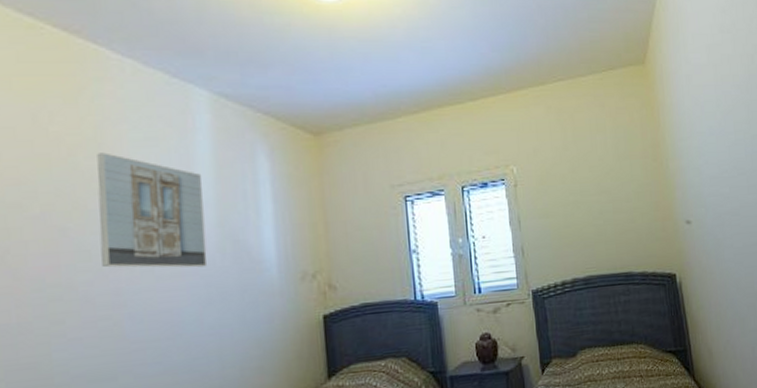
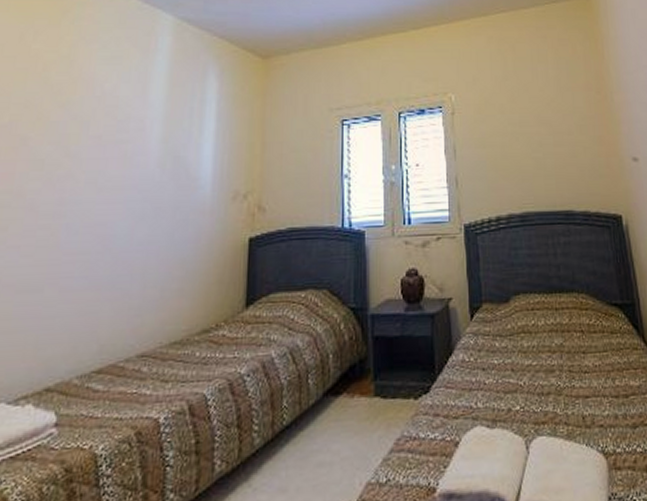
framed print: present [97,152,208,268] -> none [52,69,156,182]

